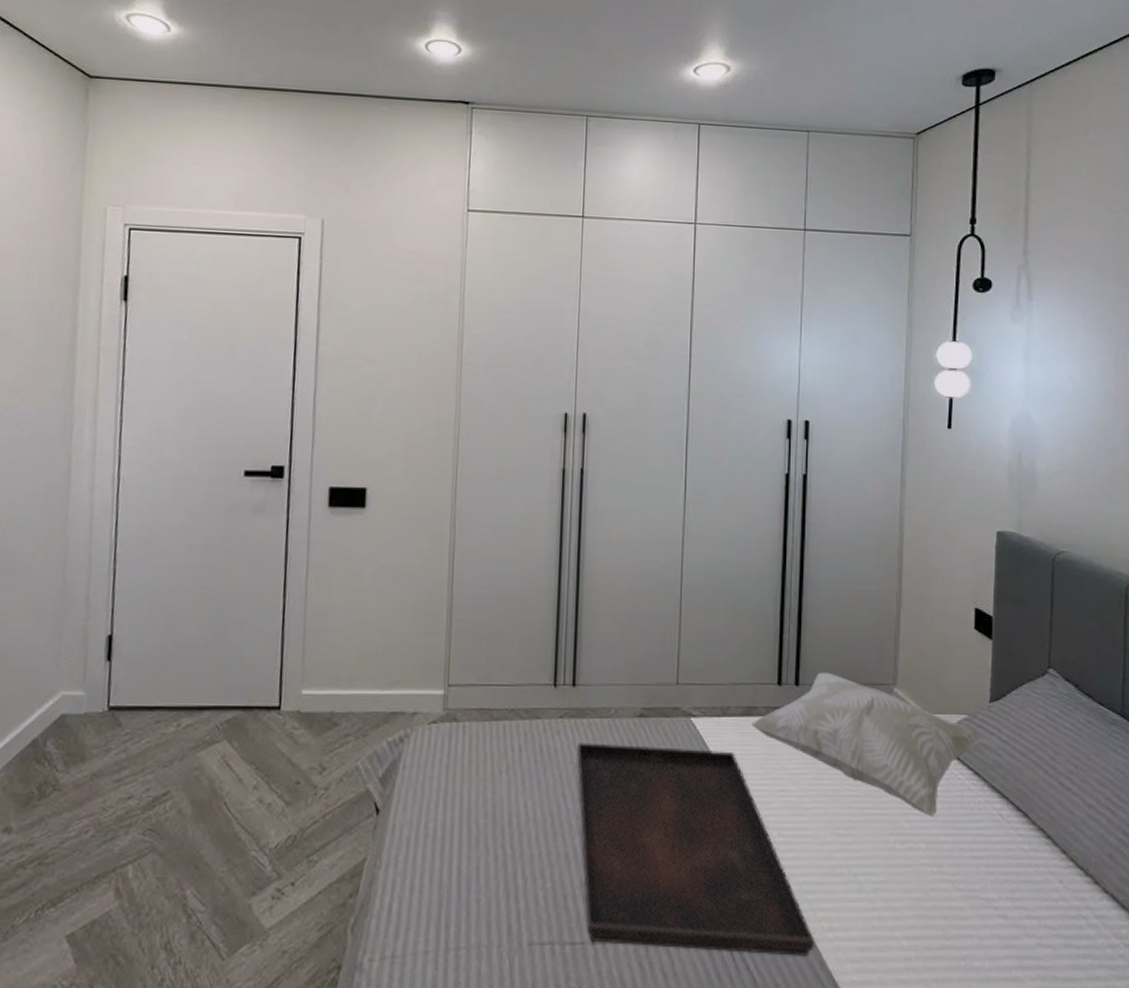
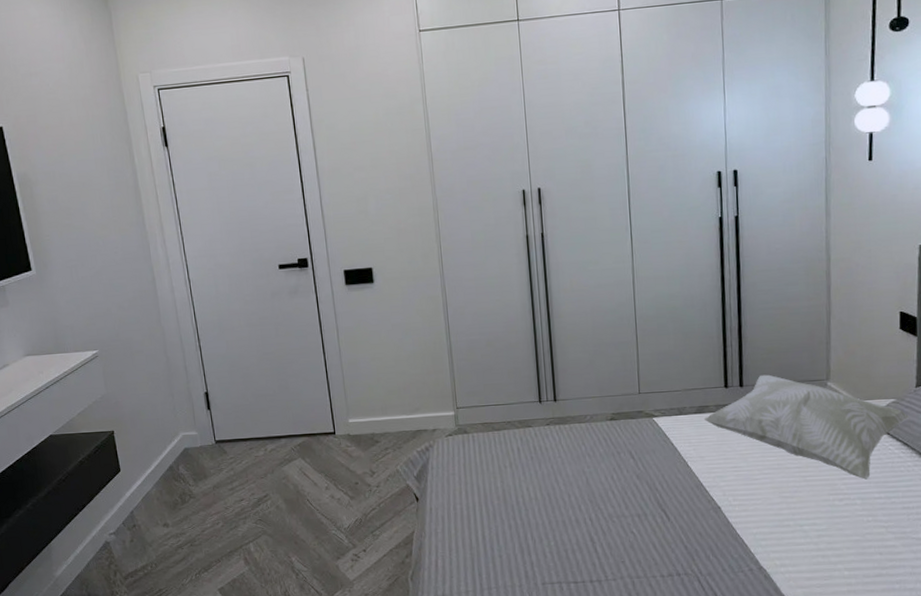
serving tray: present [577,742,815,956] -> none [563,440,769,585]

